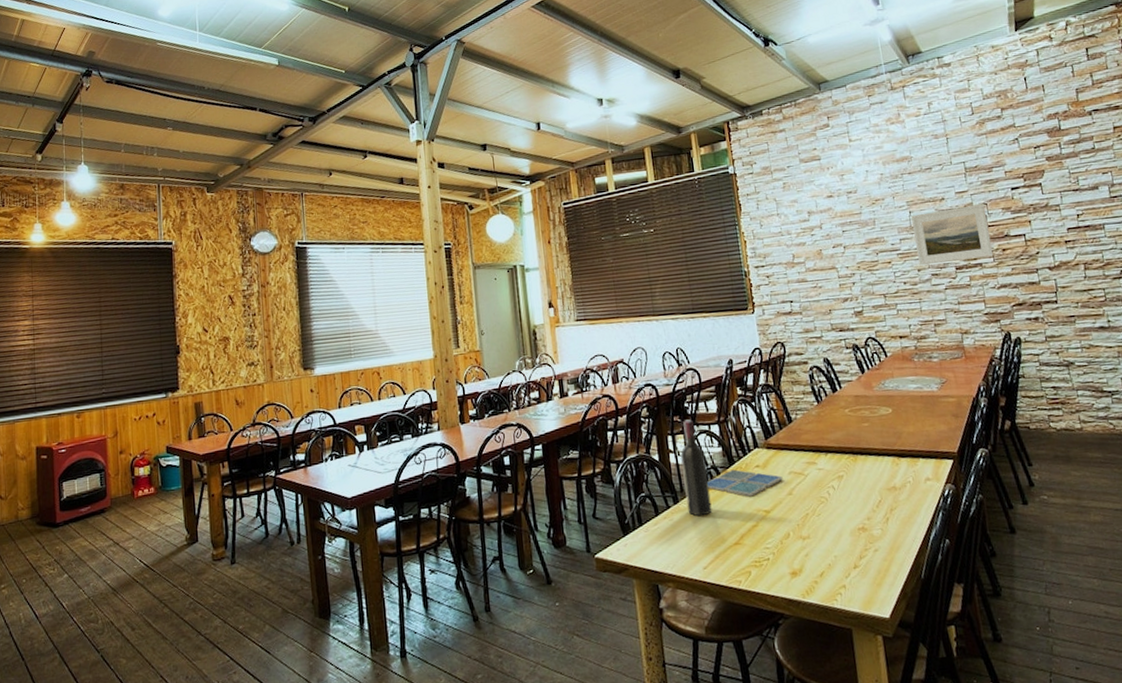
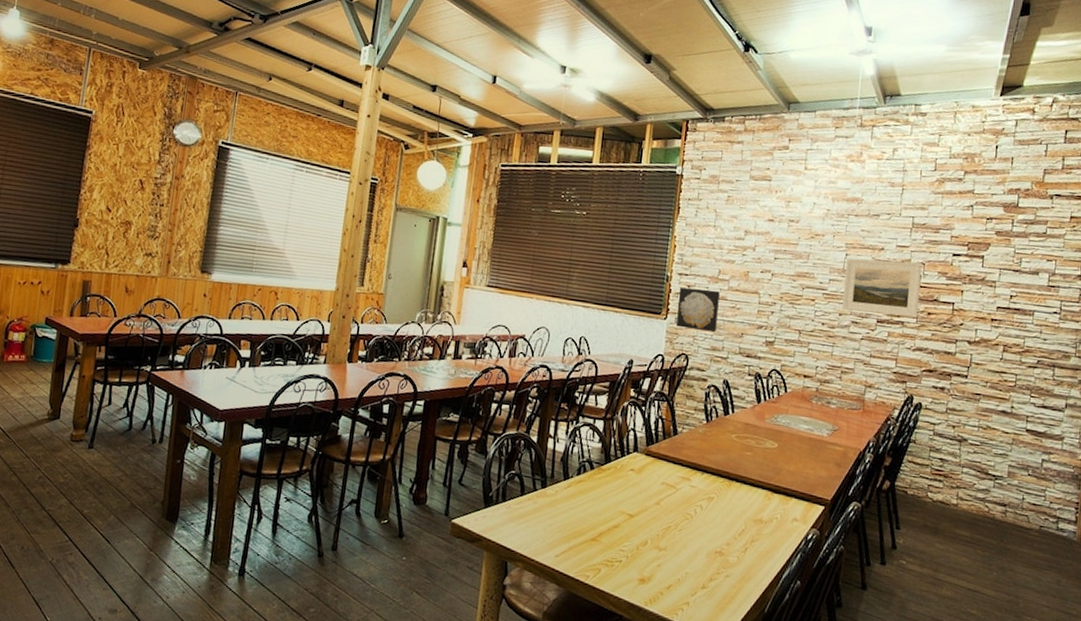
wine bottle: present [680,419,712,517] -> none [553,409,584,506]
drink coaster: present [707,469,783,497] -> none [579,467,655,498]
wall art: none [759,274,804,318] -> present [675,287,720,333]

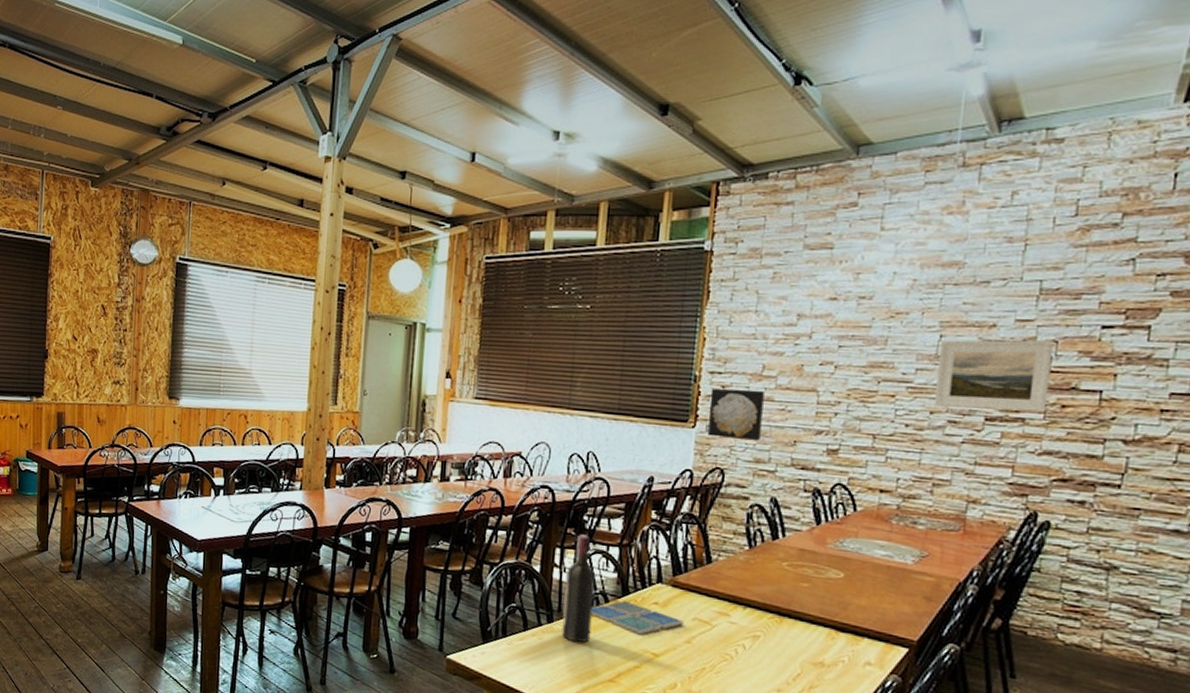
wine bottle: none [553,409,584,506] -> present [562,534,596,643]
drink coaster: none [579,467,655,498] -> present [591,600,684,635]

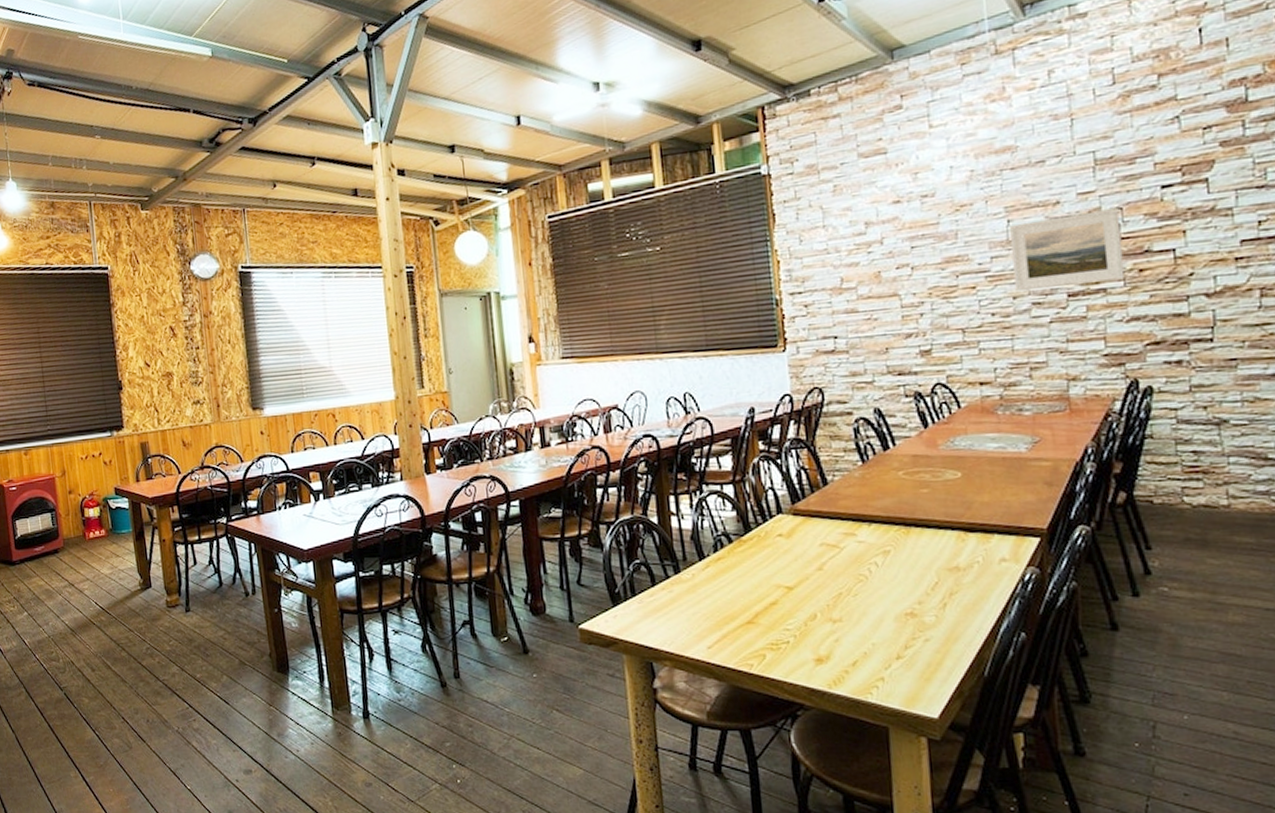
wine bottle: present [562,534,596,643] -> none [685,477,721,590]
drink coaster: present [591,600,684,635] -> none [716,537,812,570]
wall art: present [707,389,765,441] -> none [794,303,852,358]

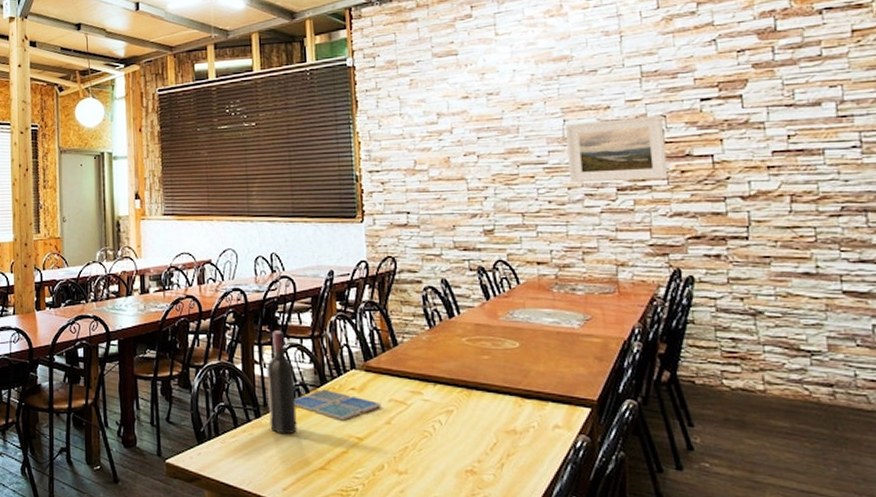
wine bottle: none [685,477,721,590] -> present [267,330,297,435]
drink coaster: none [716,537,812,570] -> present [294,389,382,421]

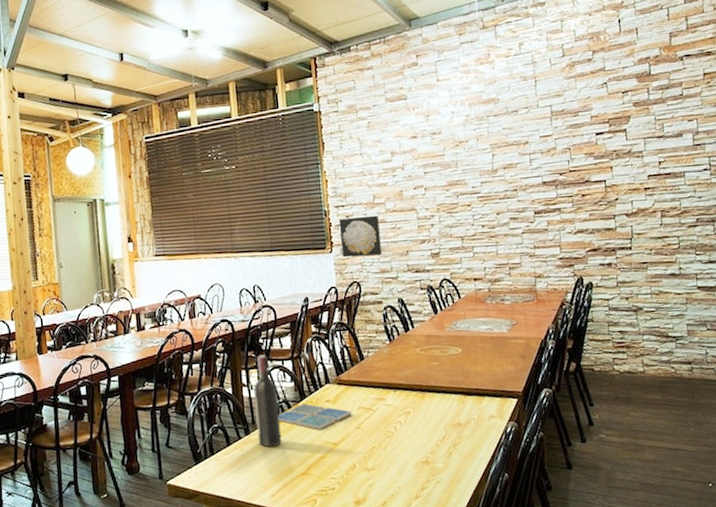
wall art: none [372,183,423,229] -> present [338,215,382,258]
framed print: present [565,116,669,182] -> none [494,148,573,208]

